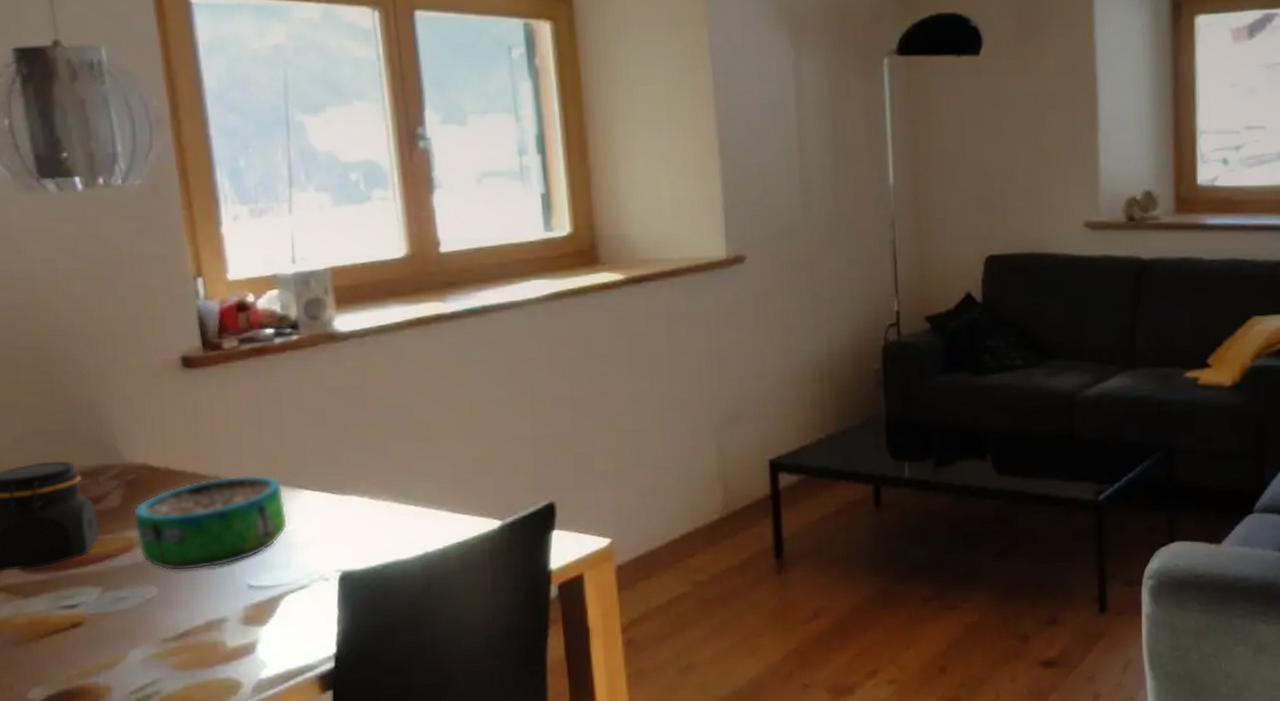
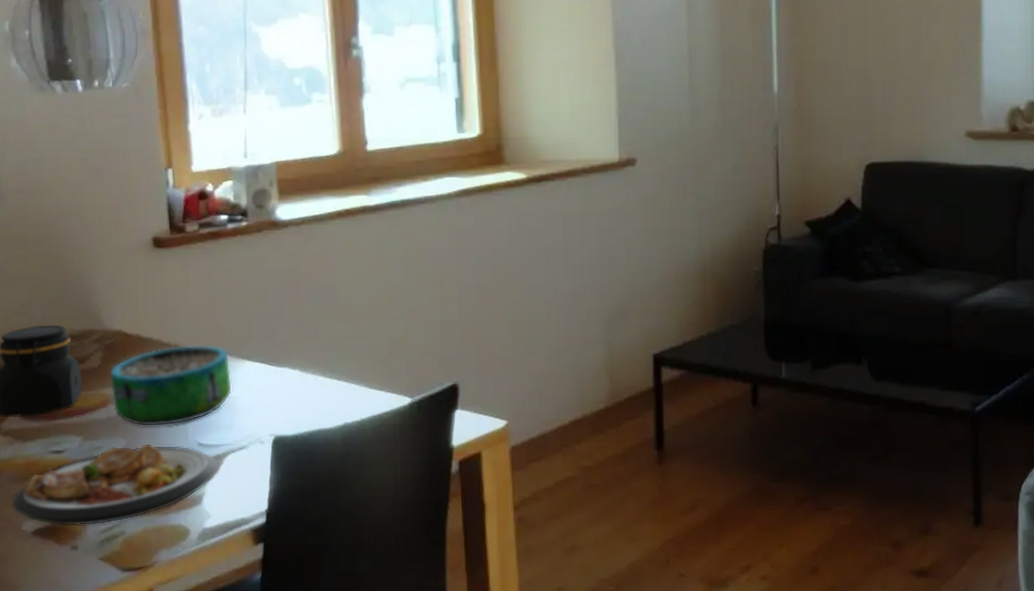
plate: none [12,589,276,691] -> present [11,444,220,525]

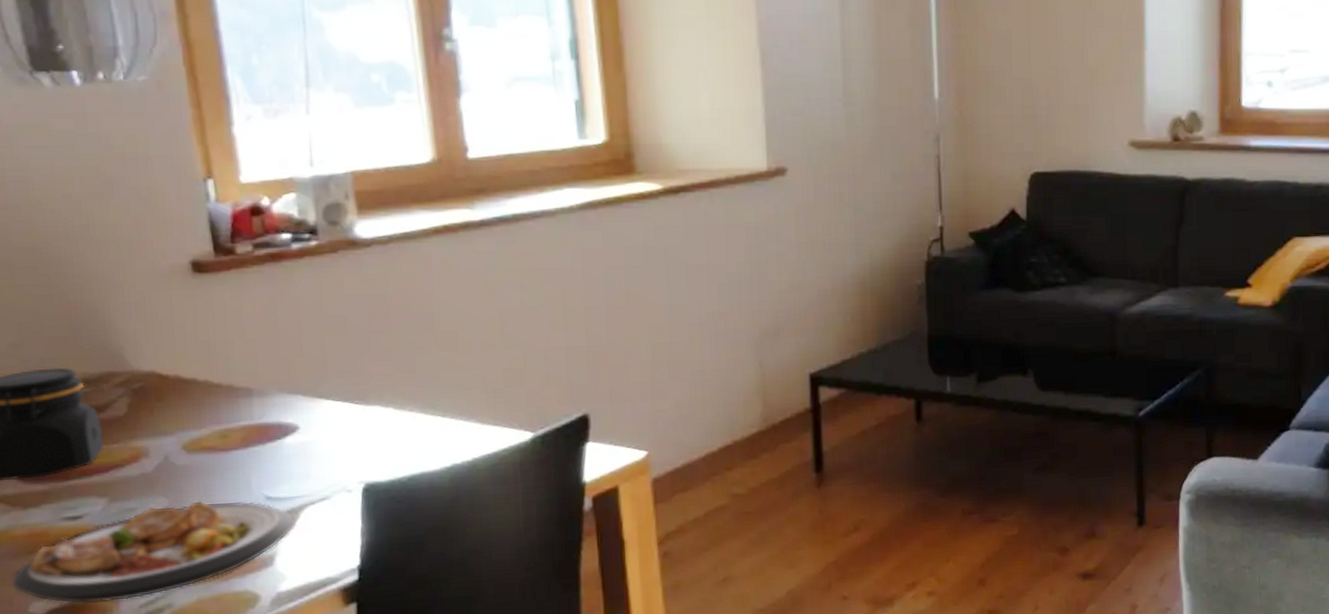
decorative bowl: present [109,344,232,427] -> none [140,383,307,482]

